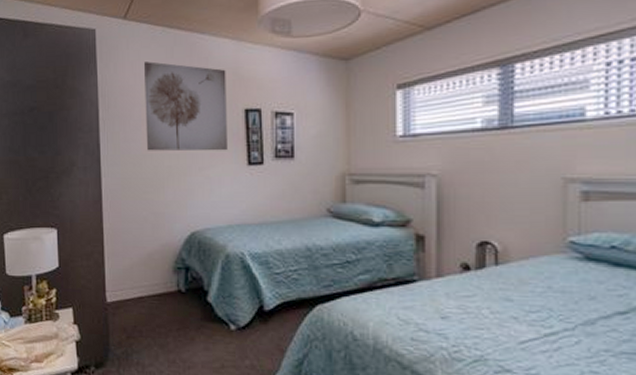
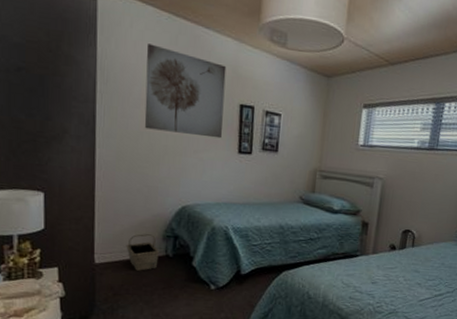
basket: none [136,267,171,310] -> present [126,234,159,271]

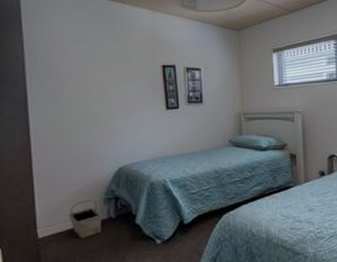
wall art: present [144,44,227,139] -> none [71,24,149,100]

